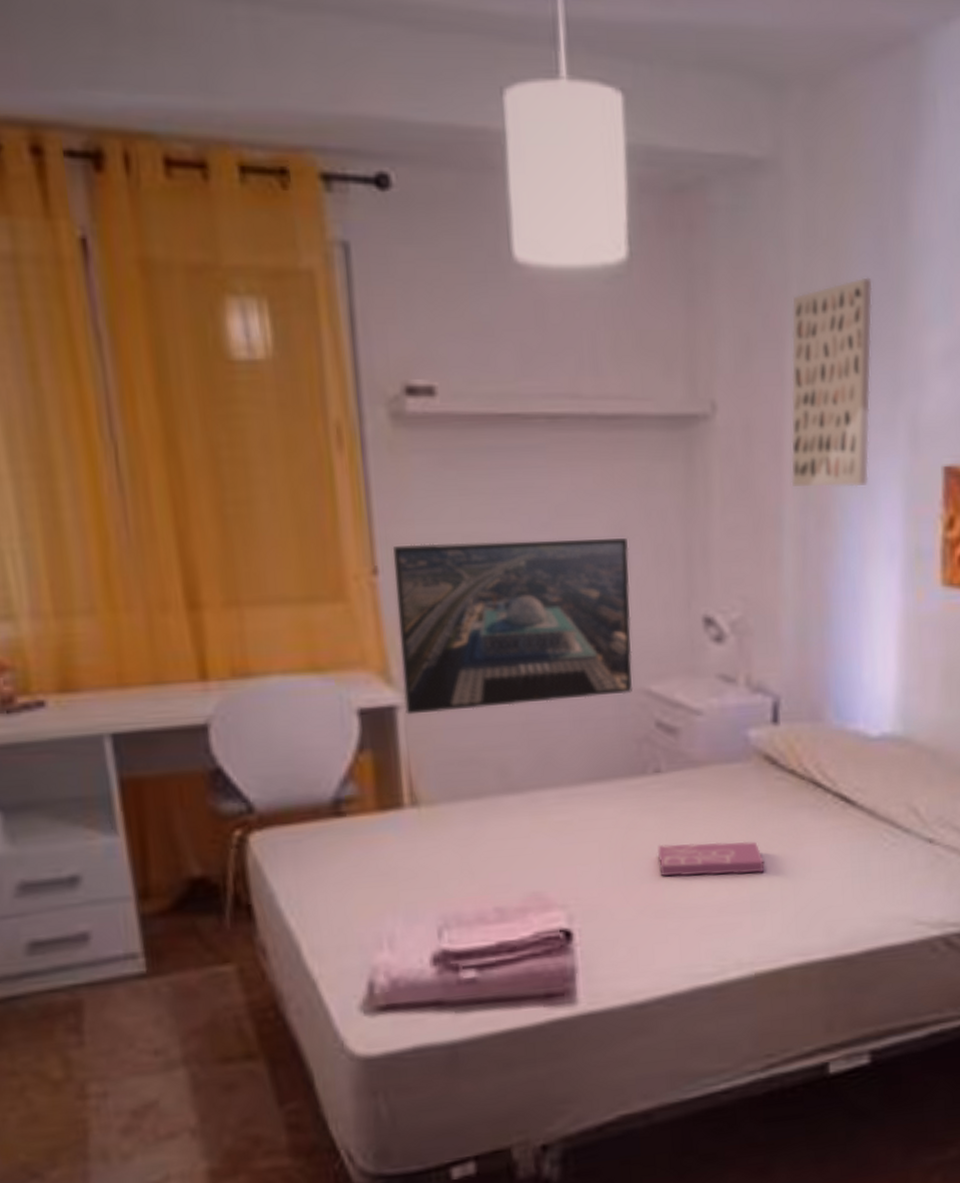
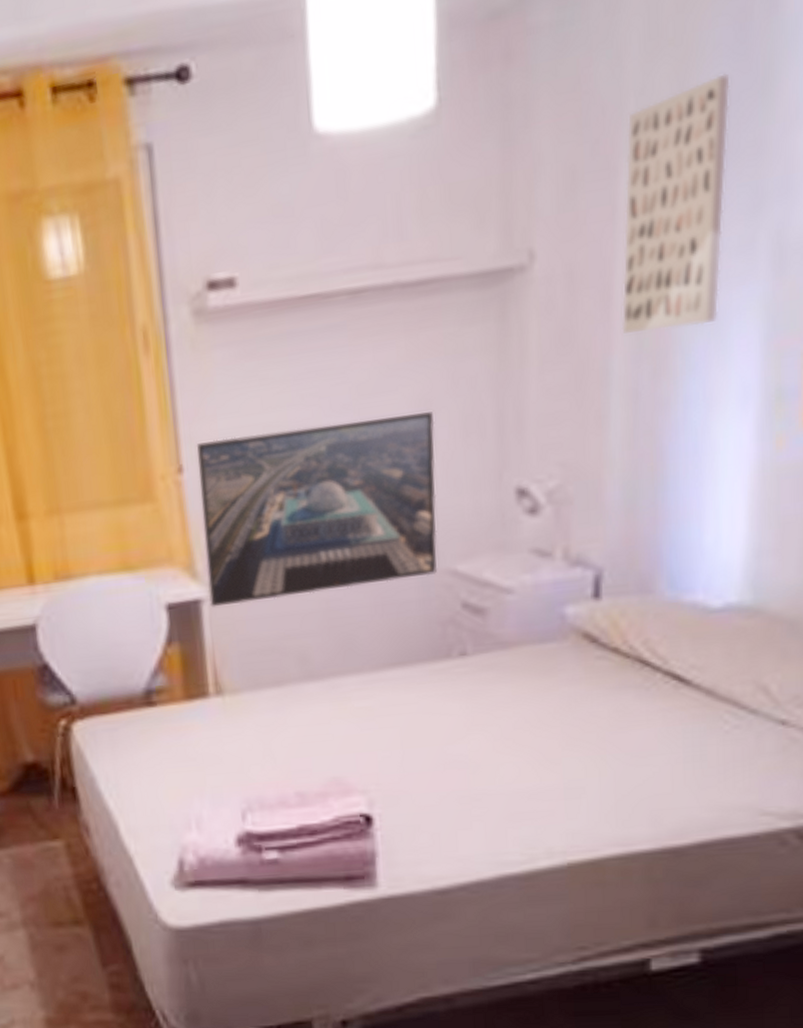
book: present [657,841,765,877] -> none [461,725,581,762]

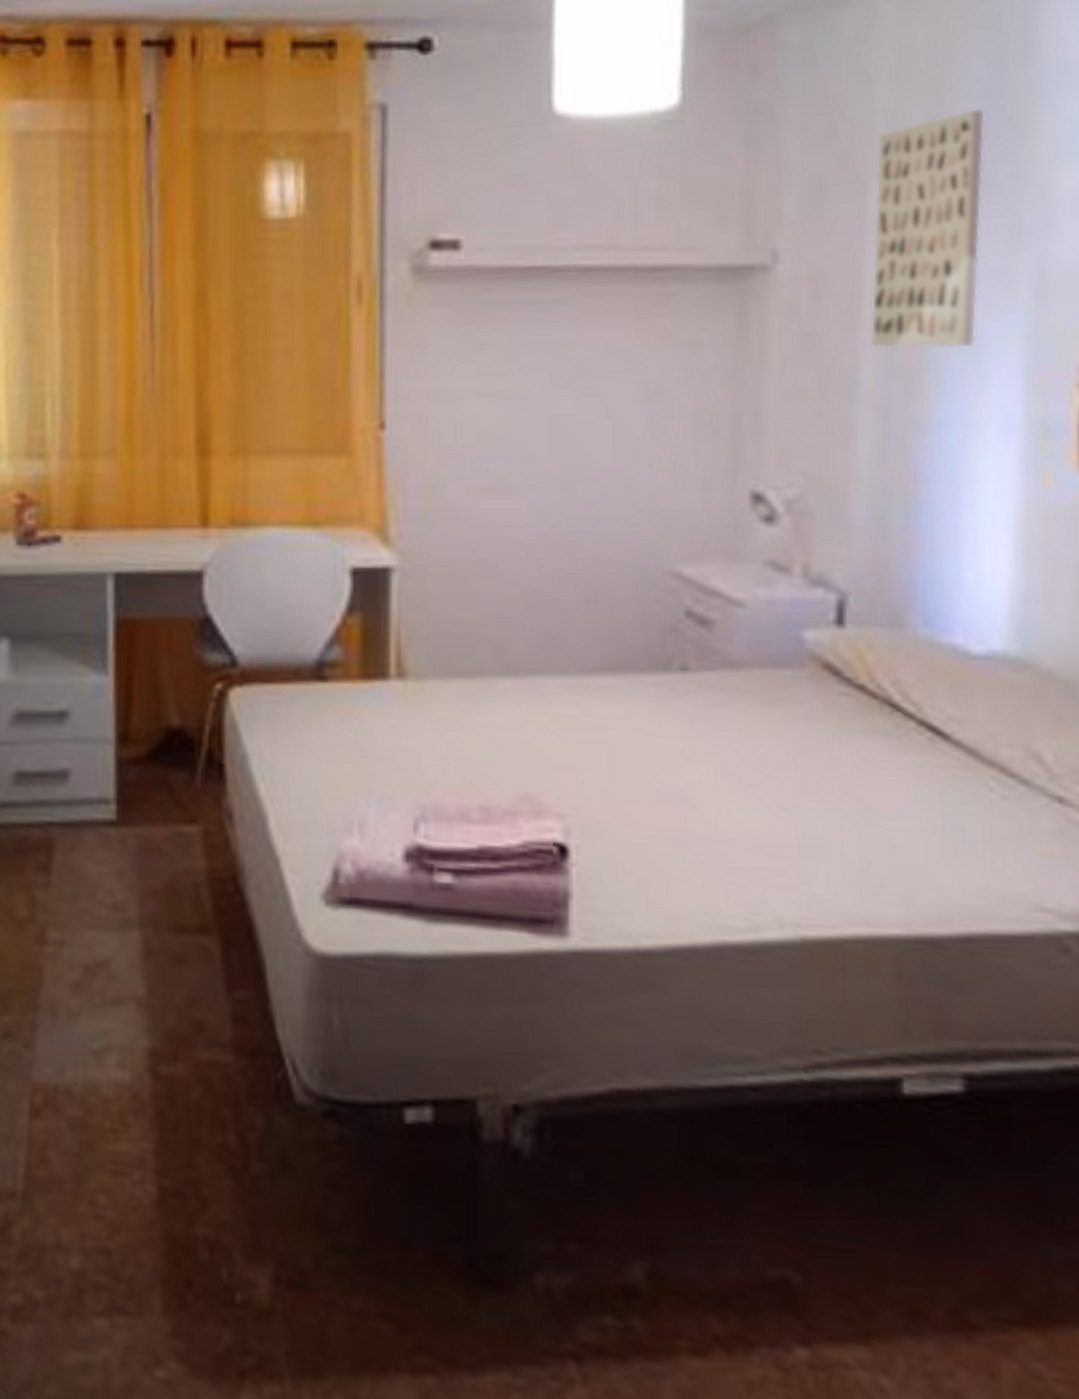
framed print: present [196,412,438,608] -> none [400,399,664,579]

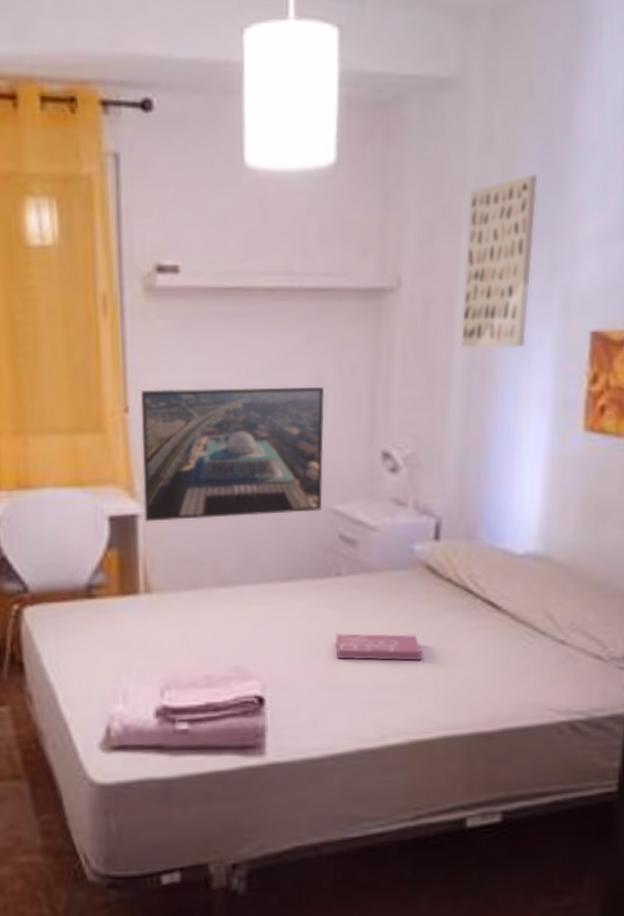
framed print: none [400,399,664,579] -> present [140,387,325,522]
book: none [678,756,819,811] -> present [335,633,422,661]

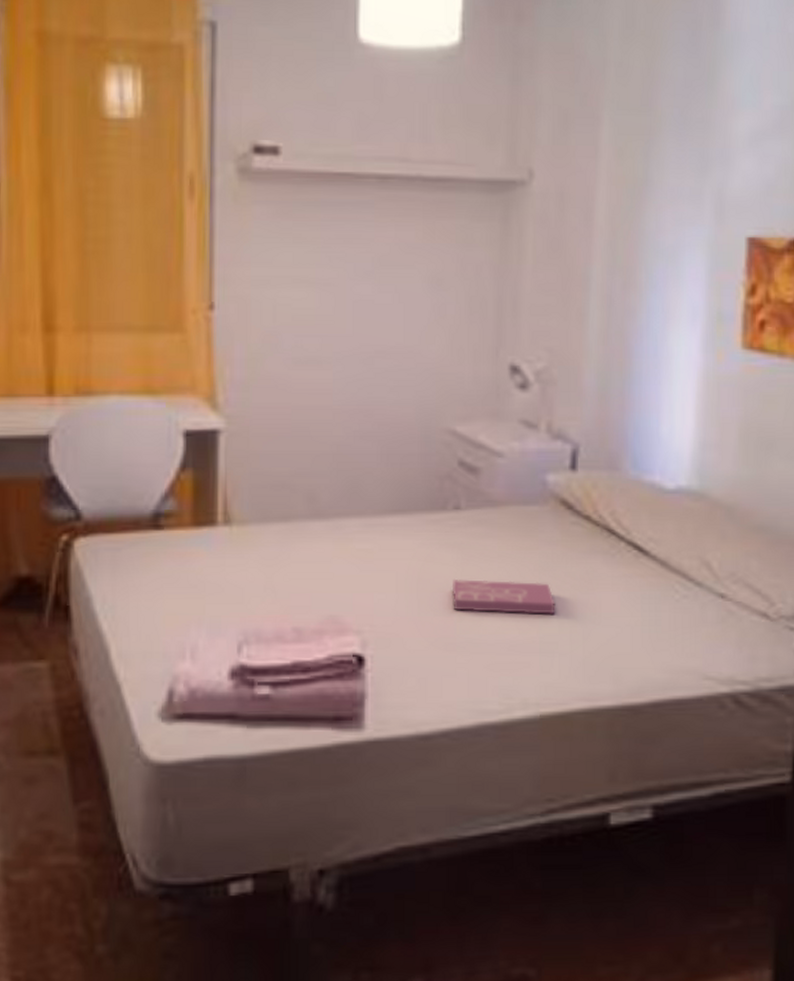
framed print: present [140,387,325,522] -> none [227,284,444,439]
wall art: present [460,174,538,348] -> none [600,64,685,252]

